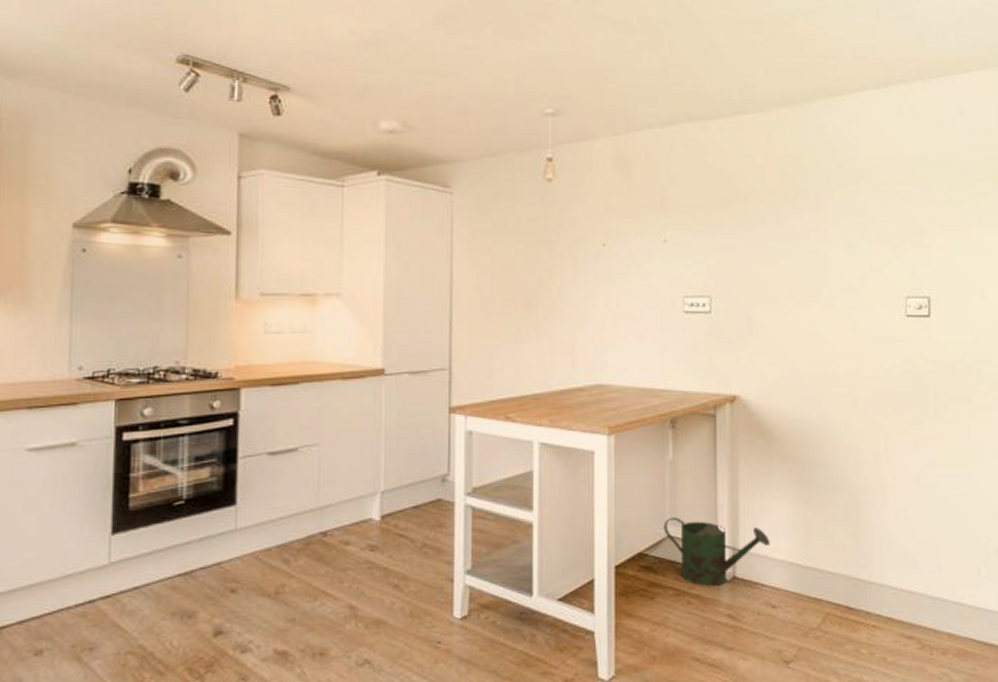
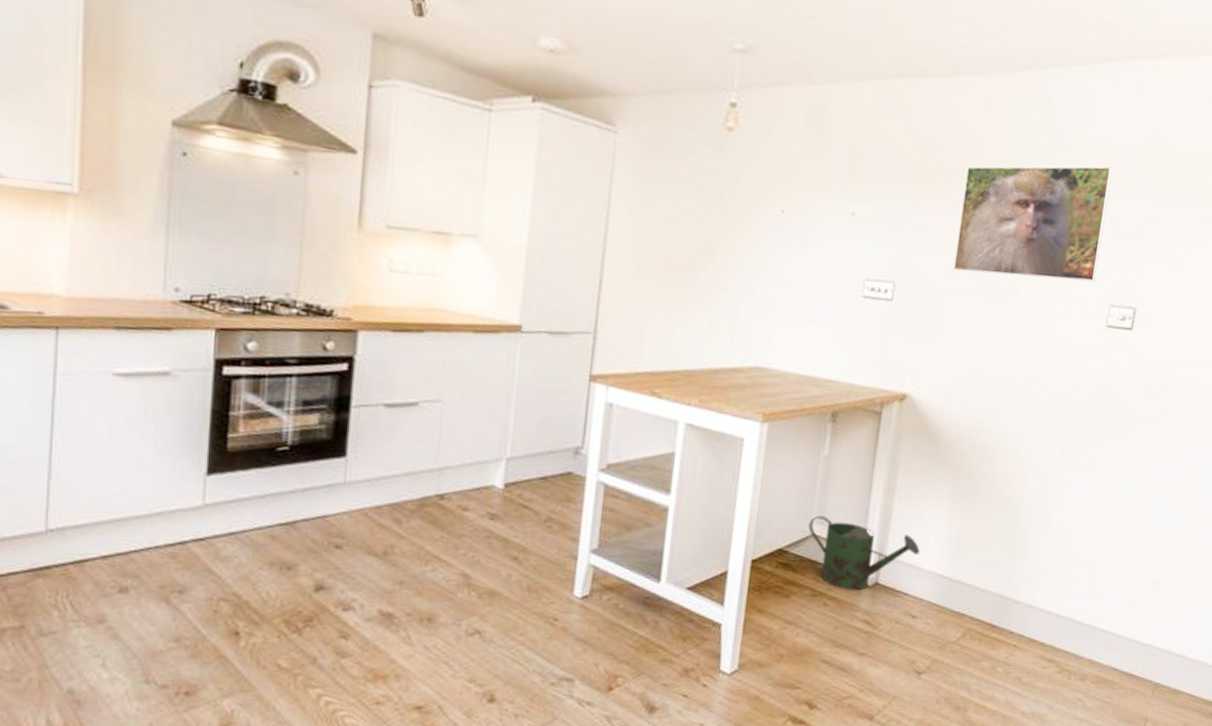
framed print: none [758,177,890,280] -> present [953,165,1113,282]

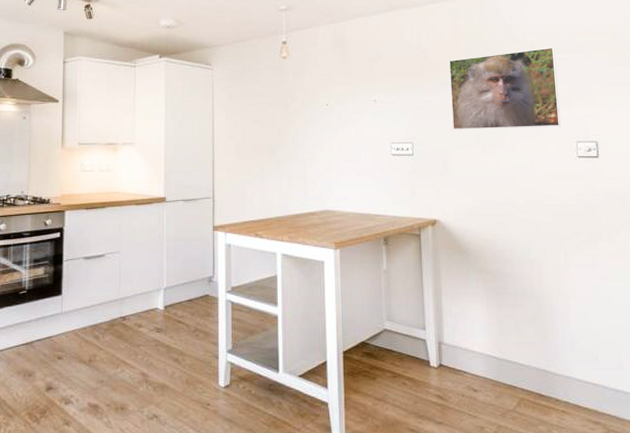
watering can: present [808,516,920,591] -> none [381,315,470,372]

